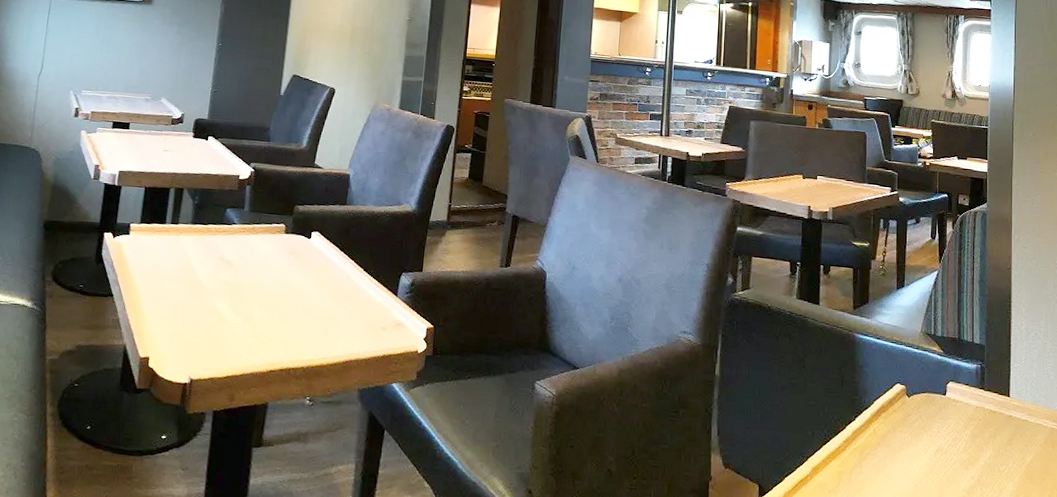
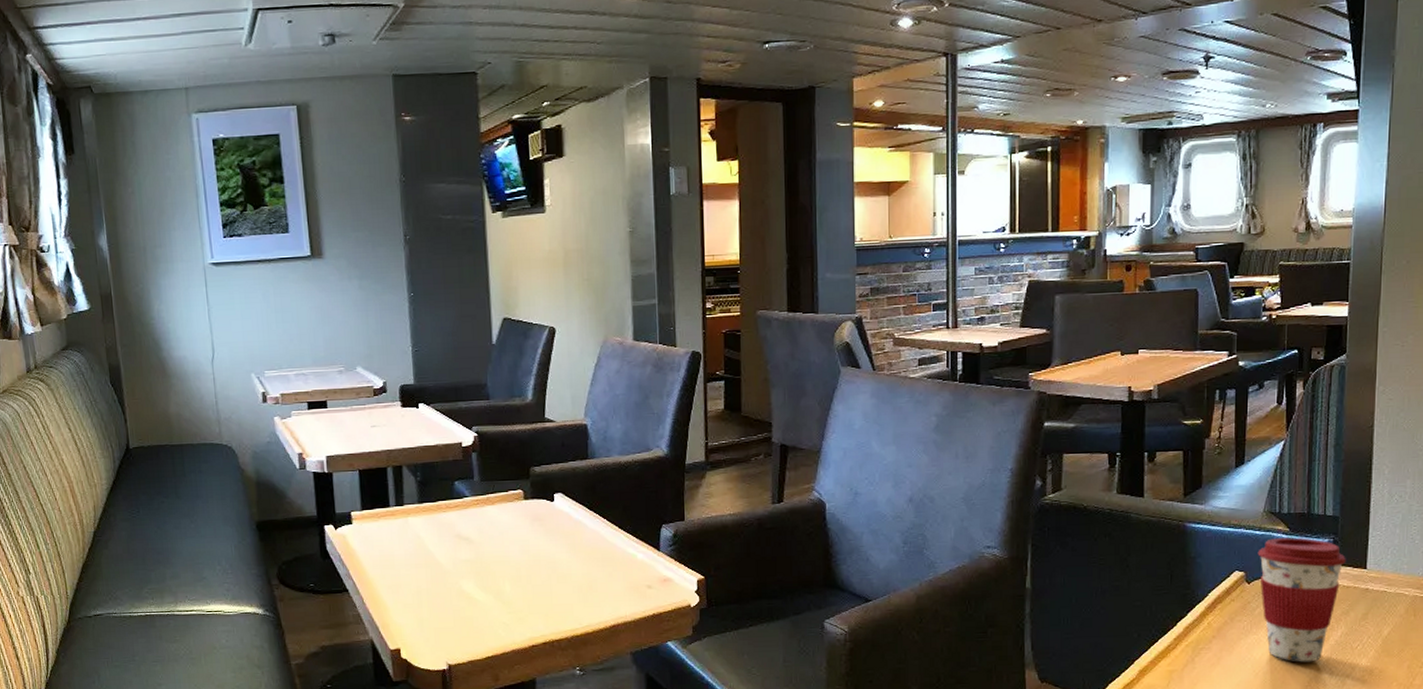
coffee cup: none [916,358,992,480] -> present [1257,537,1346,662]

